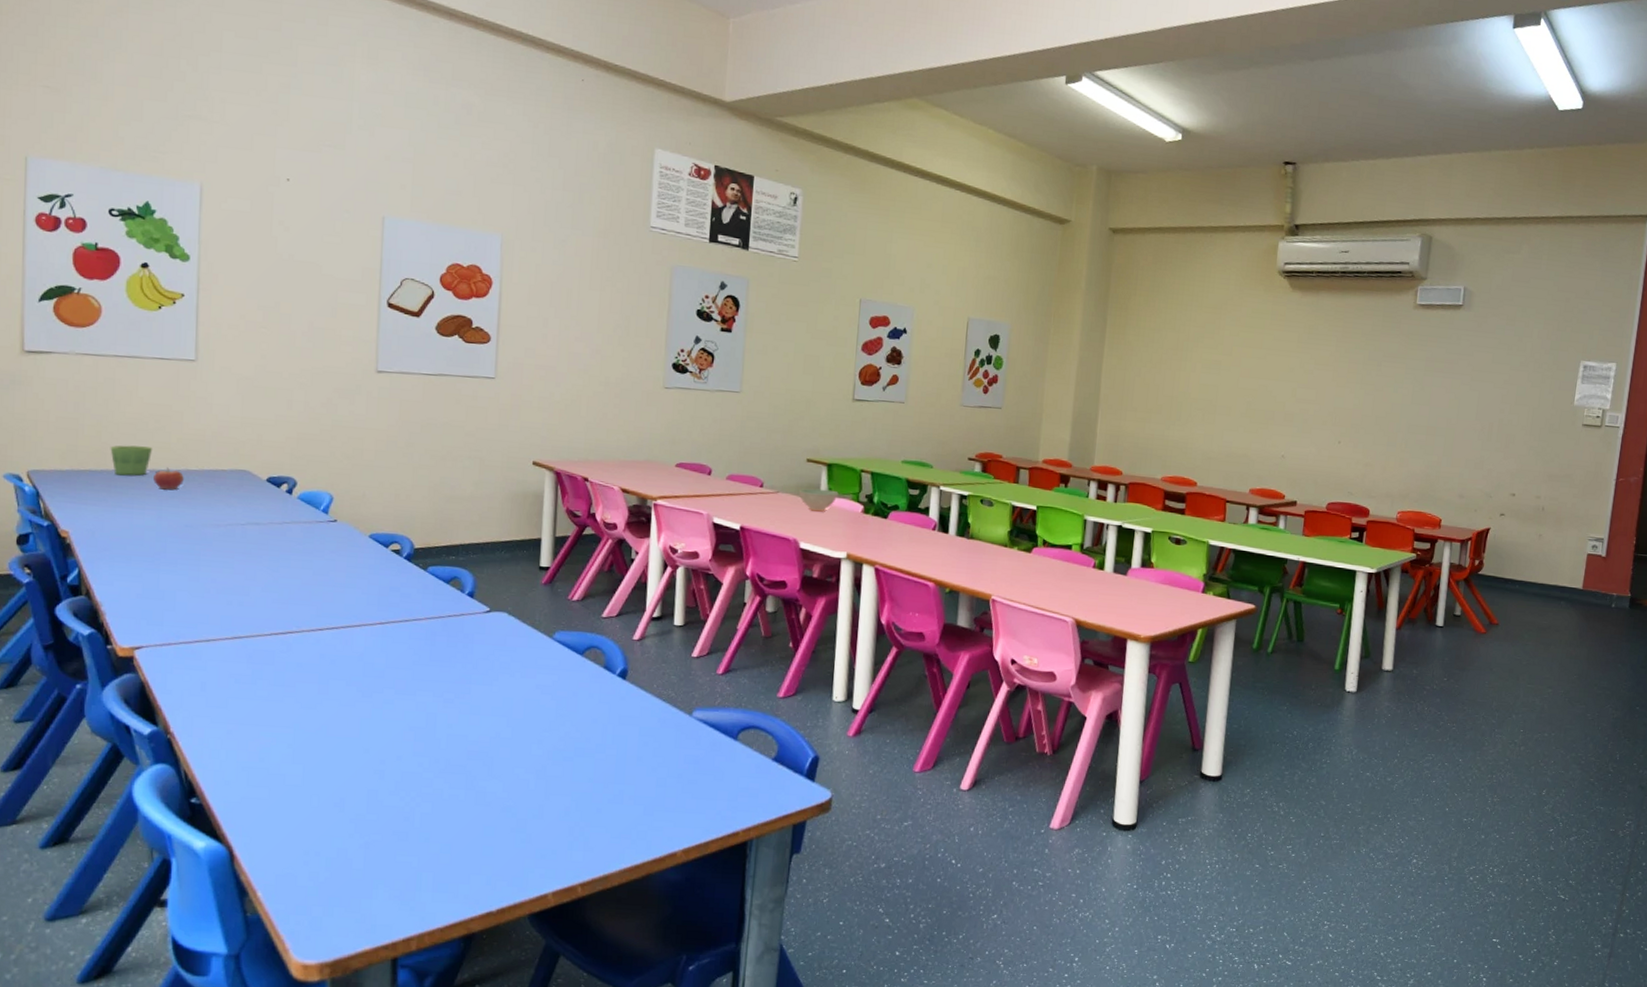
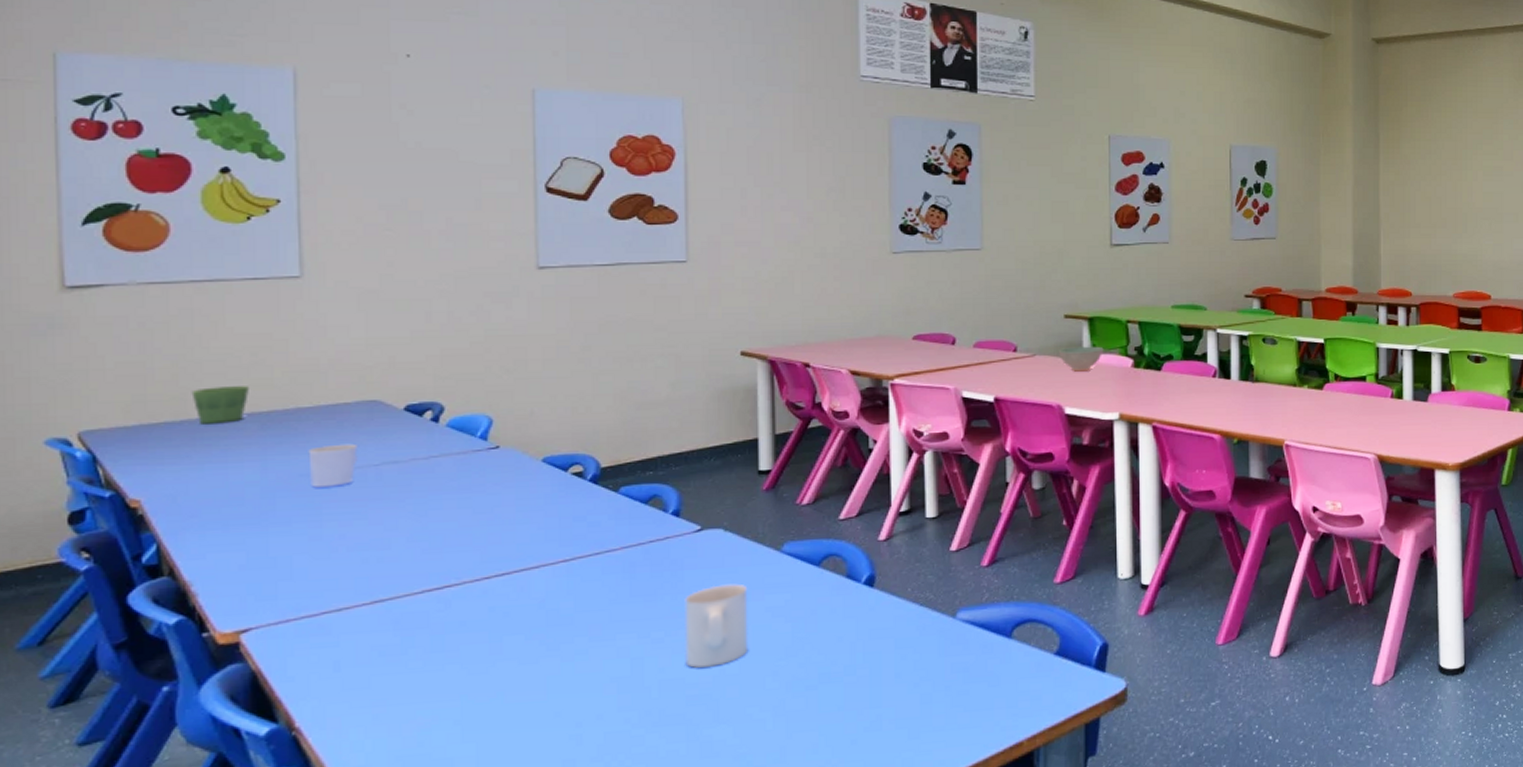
apple: present [153,467,184,490] -> none [253,408,294,435]
cup: none [192,503,230,540] -> present [308,443,358,489]
cup: none [469,660,524,729] -> present [684,583,749,668]

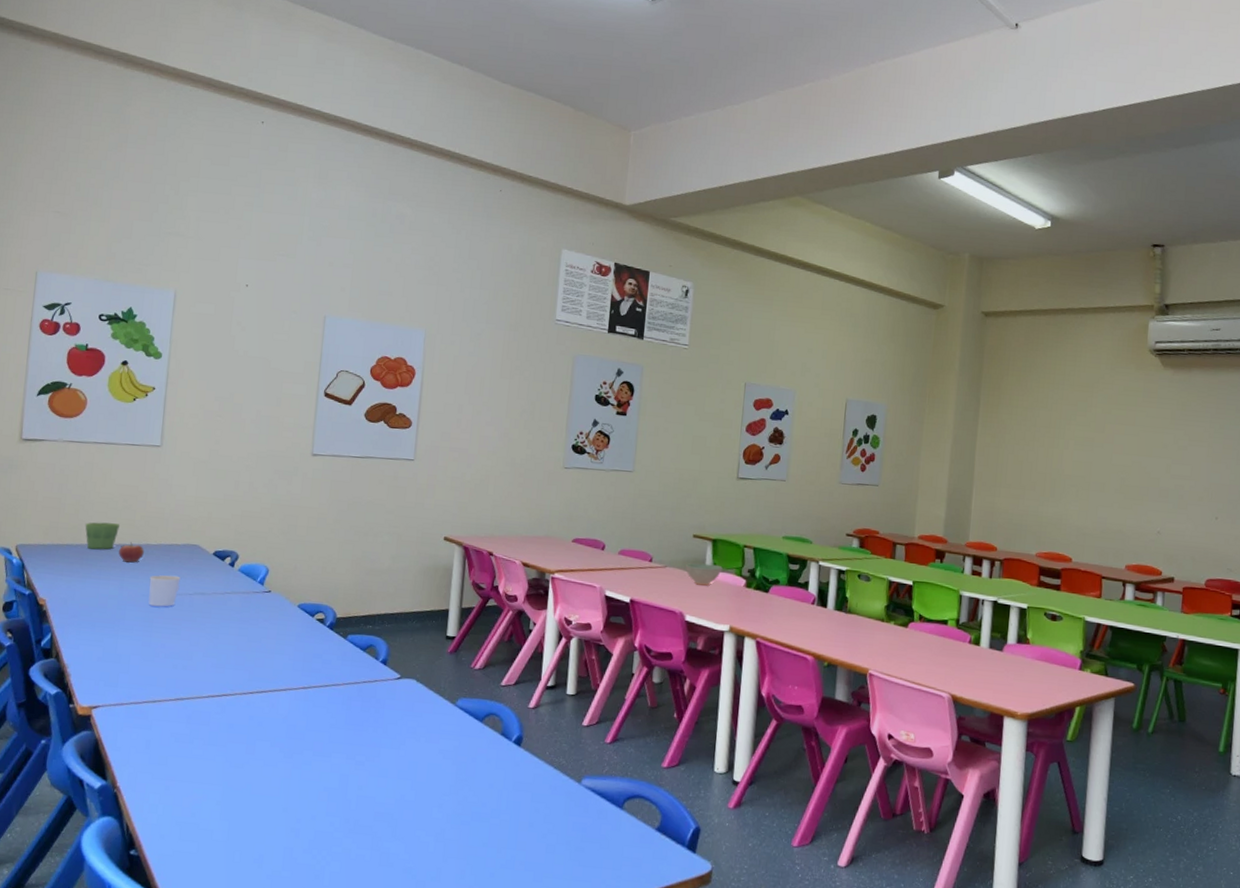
apple: none [253,408,294,435] -> present [119,542,144,563]
cup: present [684,583,749,668] -> none [377,725,428,792]

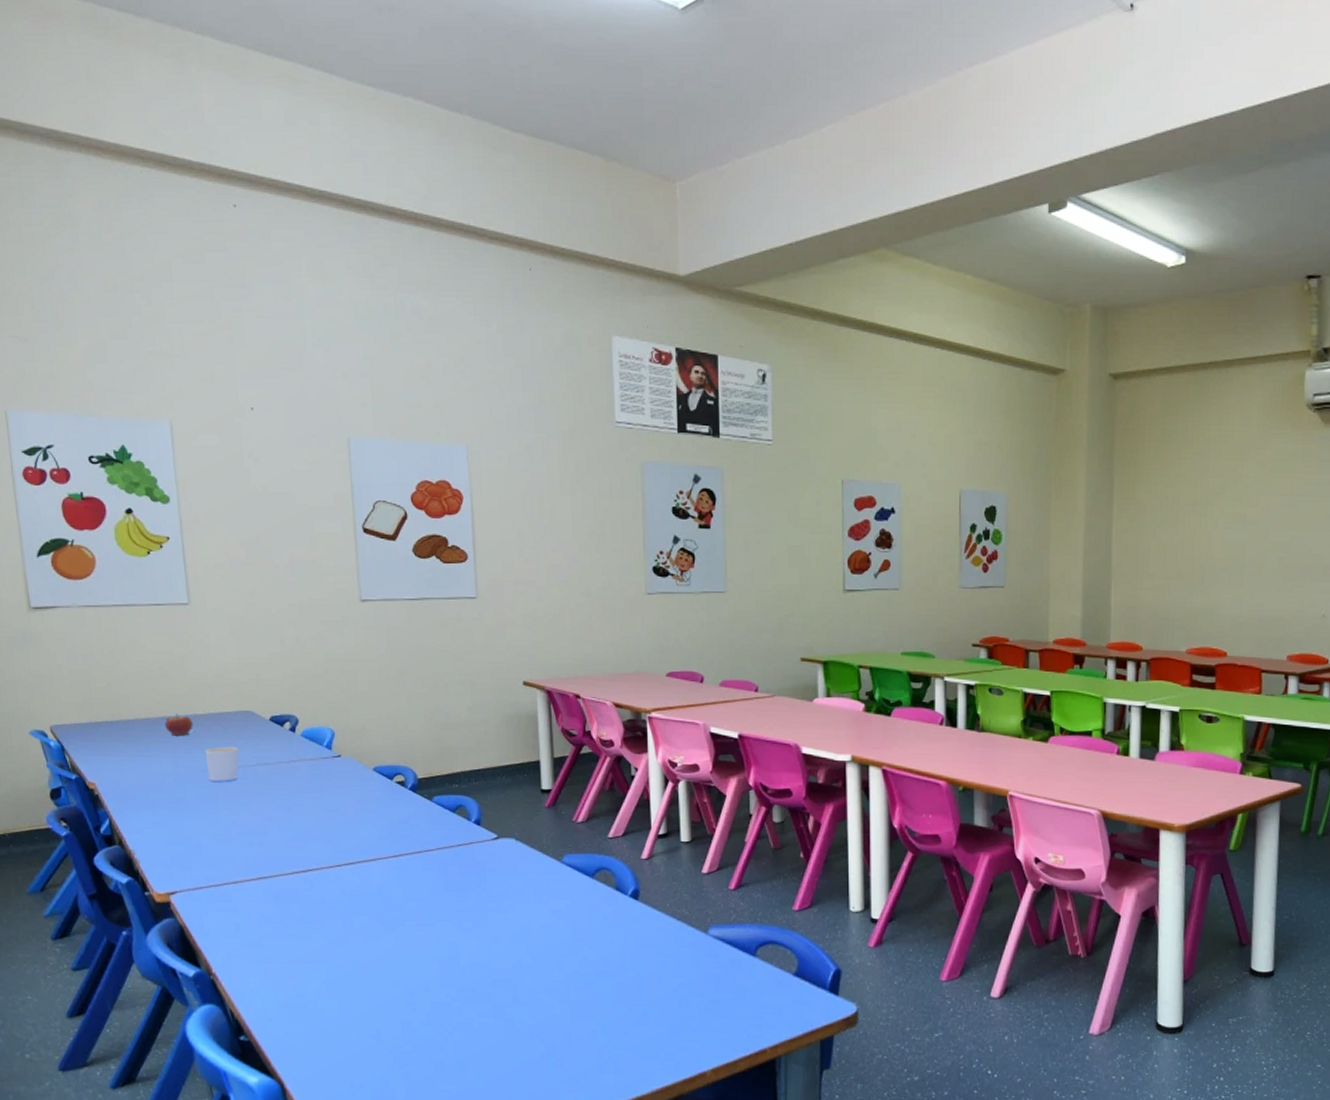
cup: present [85,522,119,551] -> none [121,694,161,726]
bowl: present [685,563,723,586] -> none [795,689,837,713]

